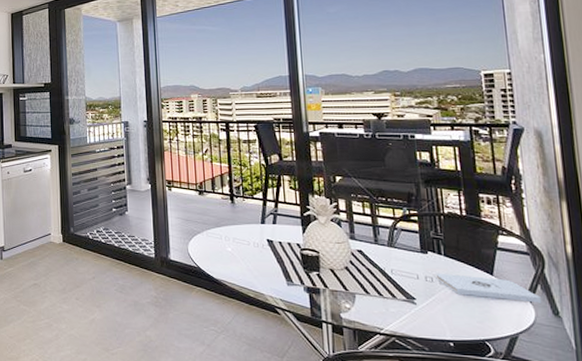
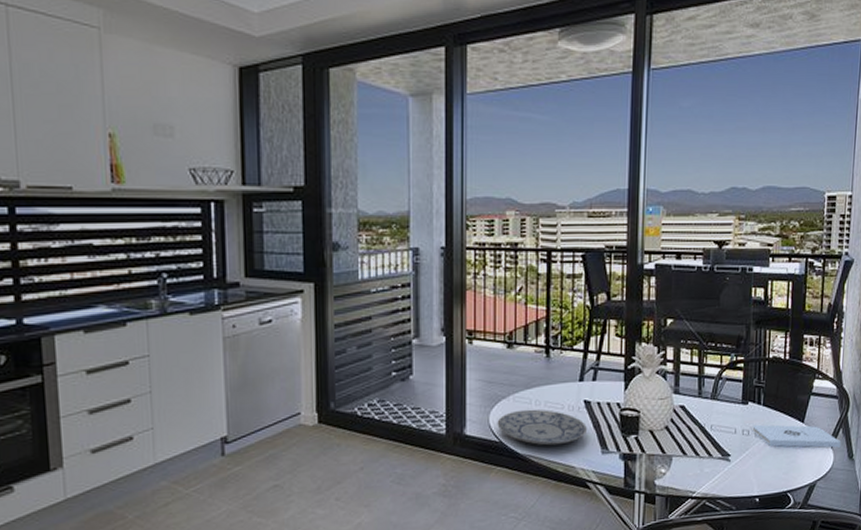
plate: none [194,243,272,274] -> present [497,409,587,446]

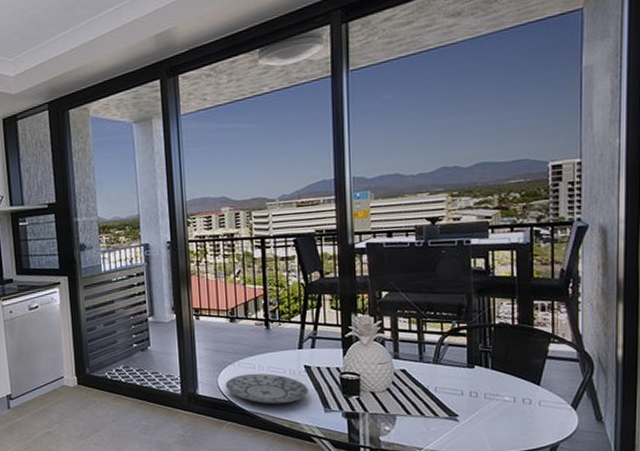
notepad: present [752,424,842,448] -> none [481,387,587,410]

